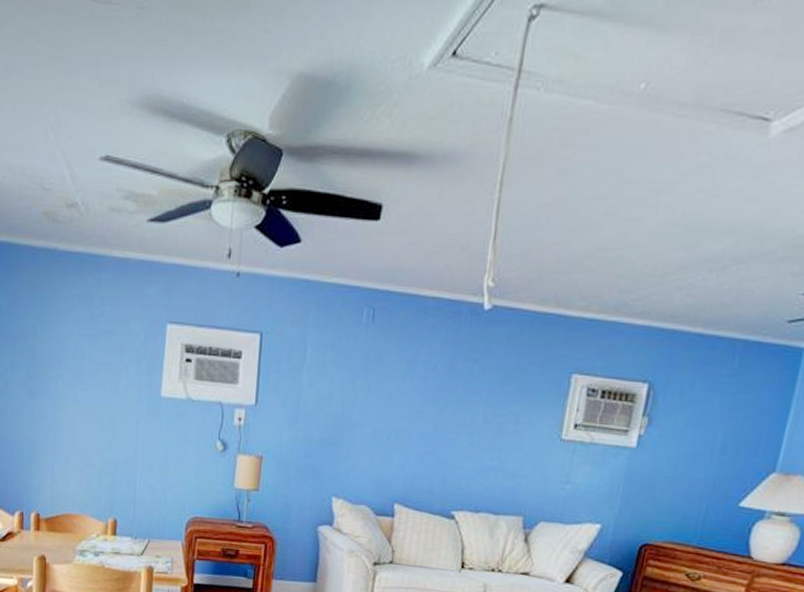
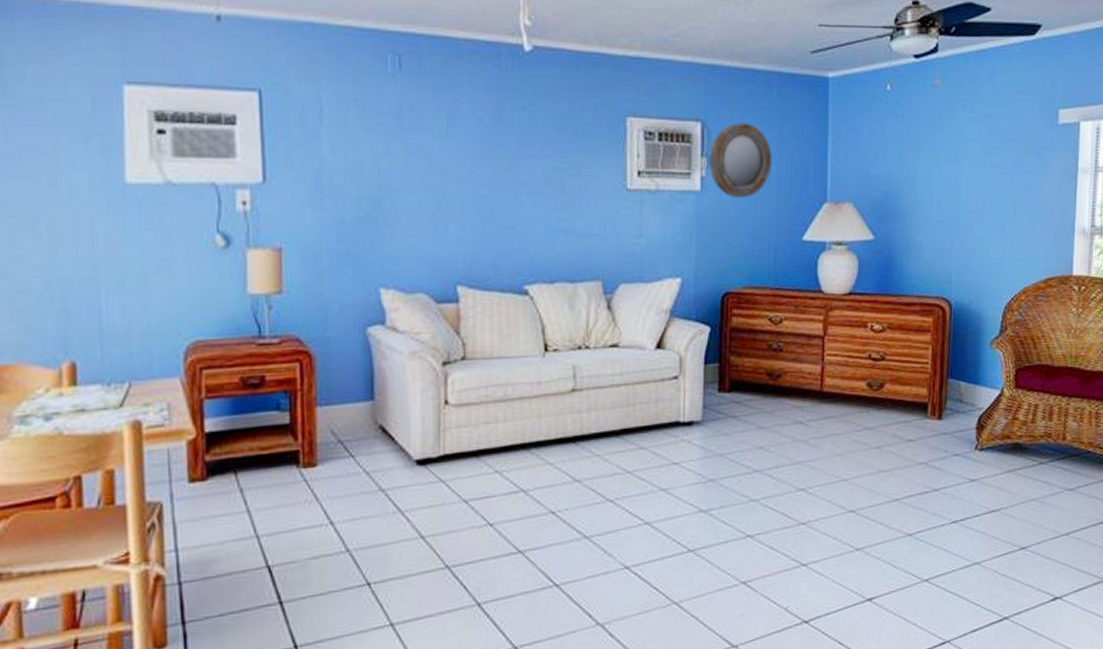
home mirror: none [649,387,722,459] -> present [710,123,773,198]

